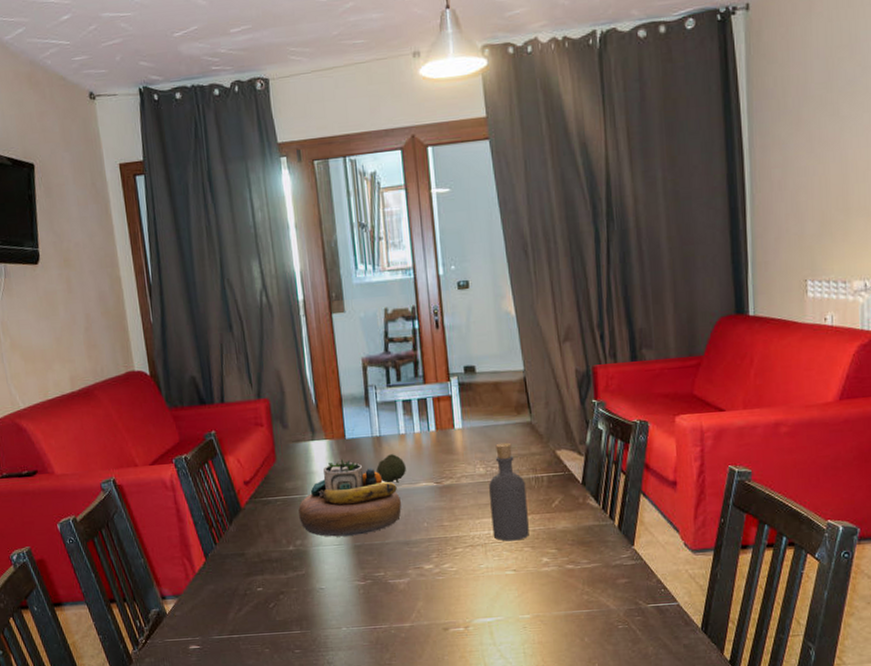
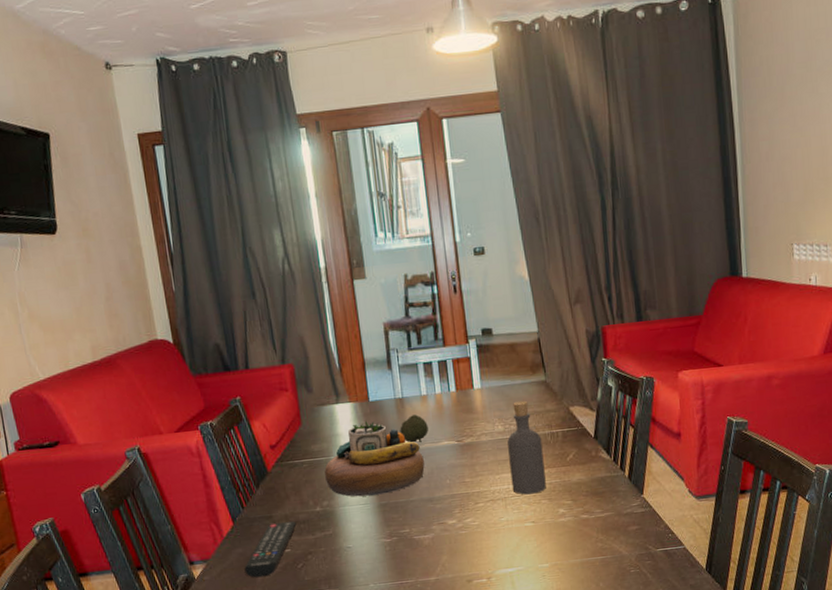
remote control: none [215,560,269,616] -> present [244,521,297,578]

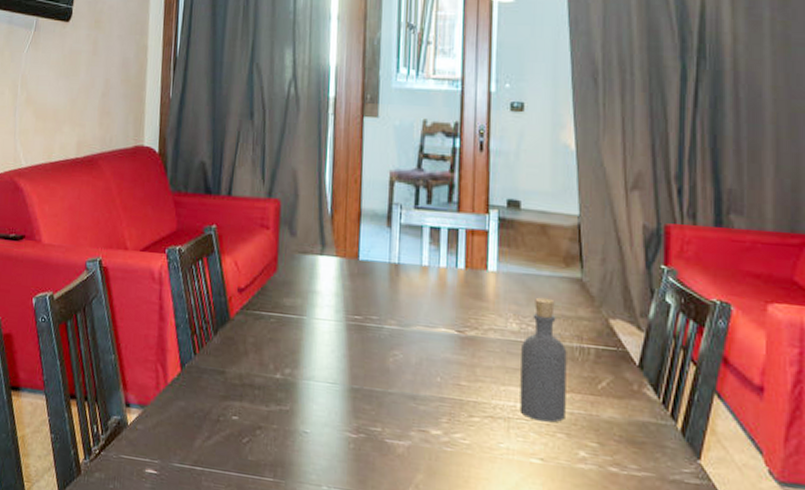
remote control: present [244,521,297,578] -> none [182,381,250,444]
decorative bowl: present [324,420,425,497] -> none [293,281,413,377]
fruit: present [400,414,428,443] -> none [389,287,424,323]

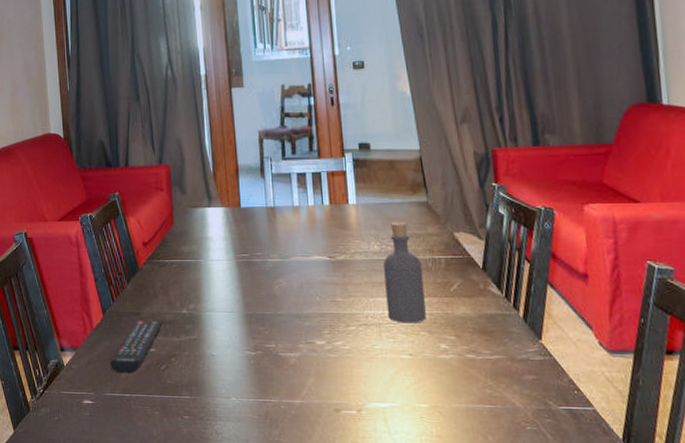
remote control: none [182,381,250,444] -> present [110,321,163,374]

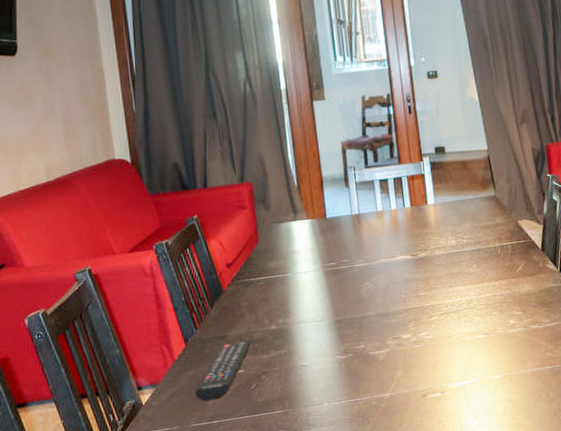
bottle: present [383,221,426,323] -> none [460,215,497,307]

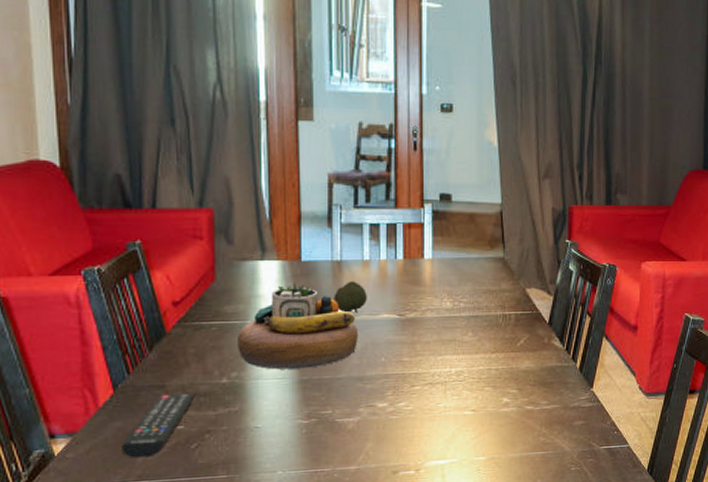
decorative bowl: none [281,236,380,314] -> present [238,282,358,370]
fruit: none [356,230,384,259] -> present [334,281,367,313]

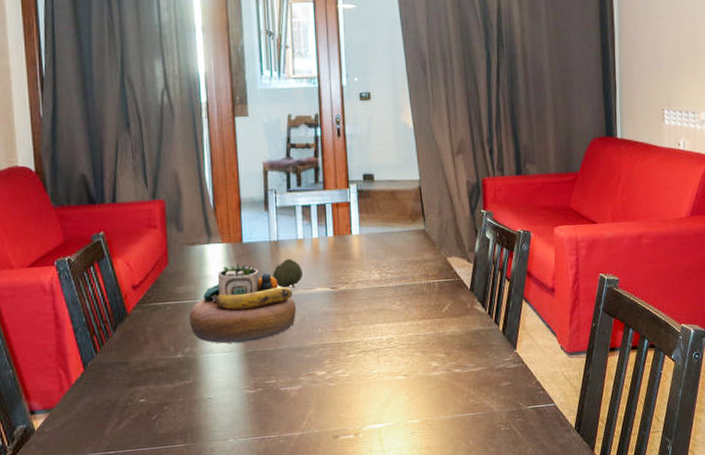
remote control: present [121,393,195,458] -> none [92,368,154,431]

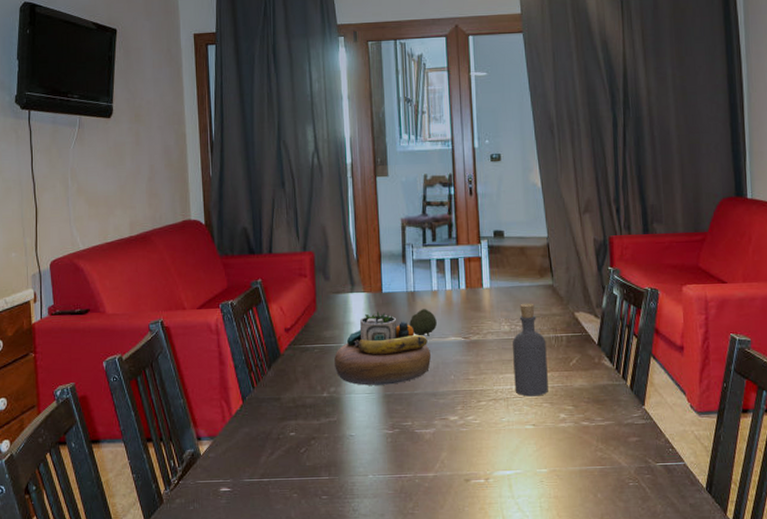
bottle: none [383,249,420,347] -> present [513,303,548,397]

